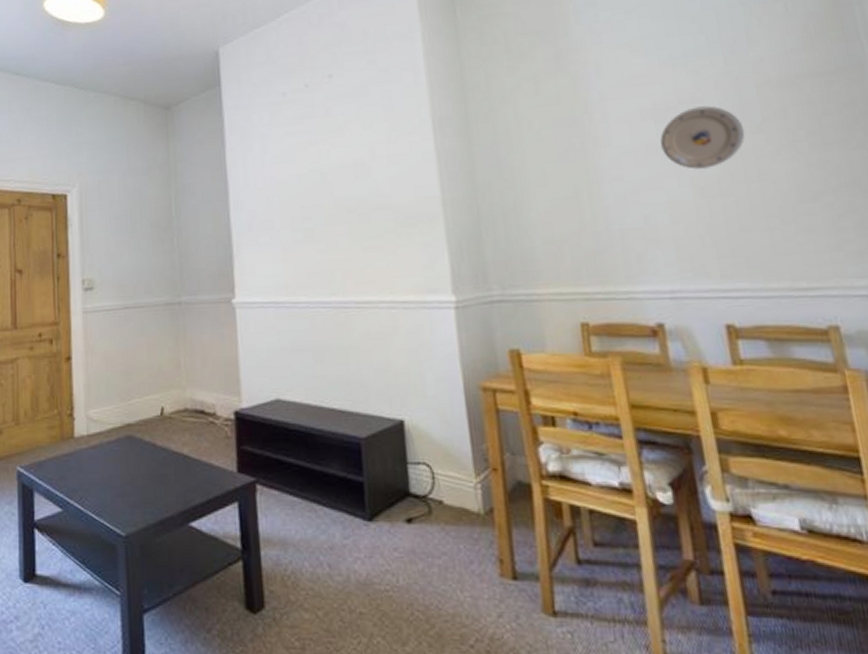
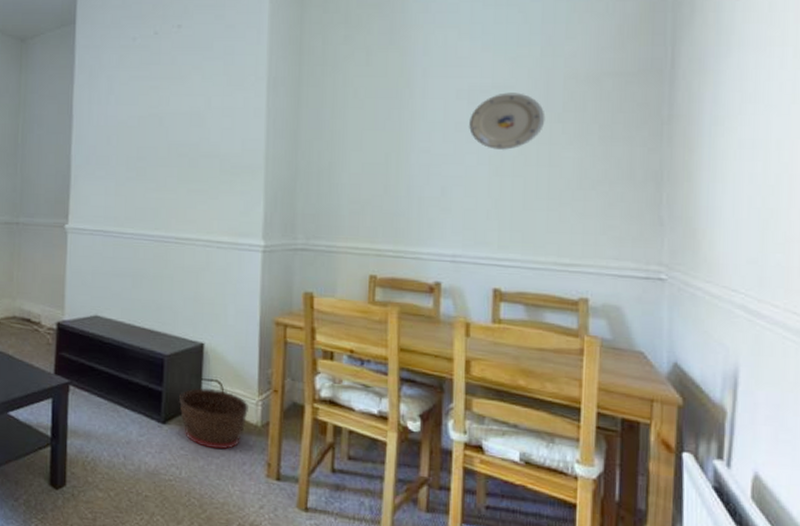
basket: none [383,473,467,547] -> present [178,387,248,450]

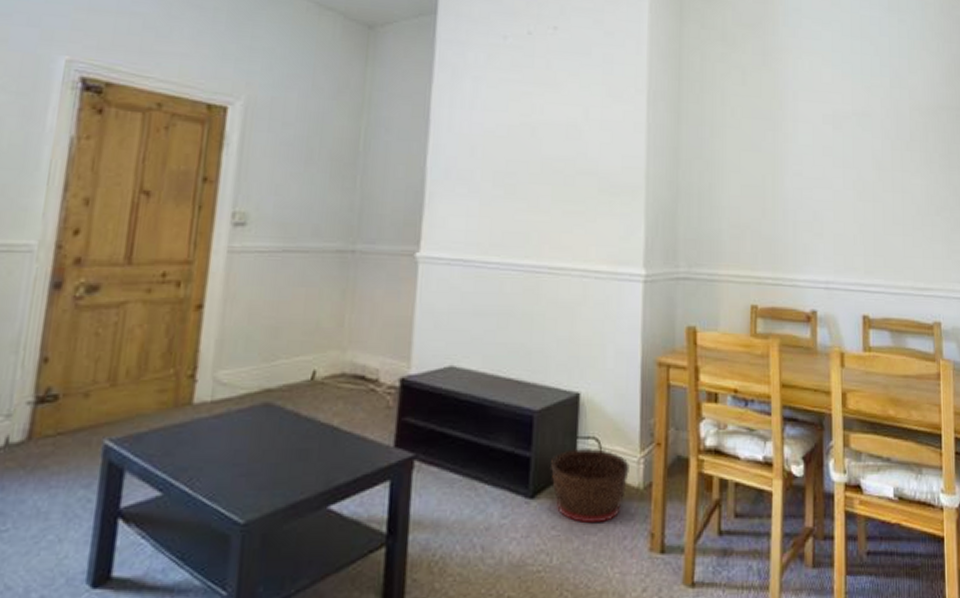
plate: present [469,92,546,151] -> none [835,119,897,176]

